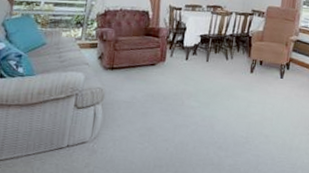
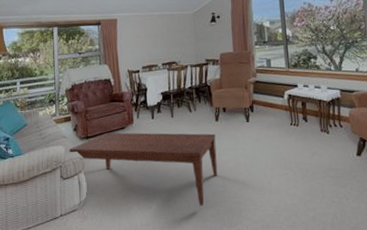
coffee table: none [89,66,247,155] -> present [69,132,218,206]

